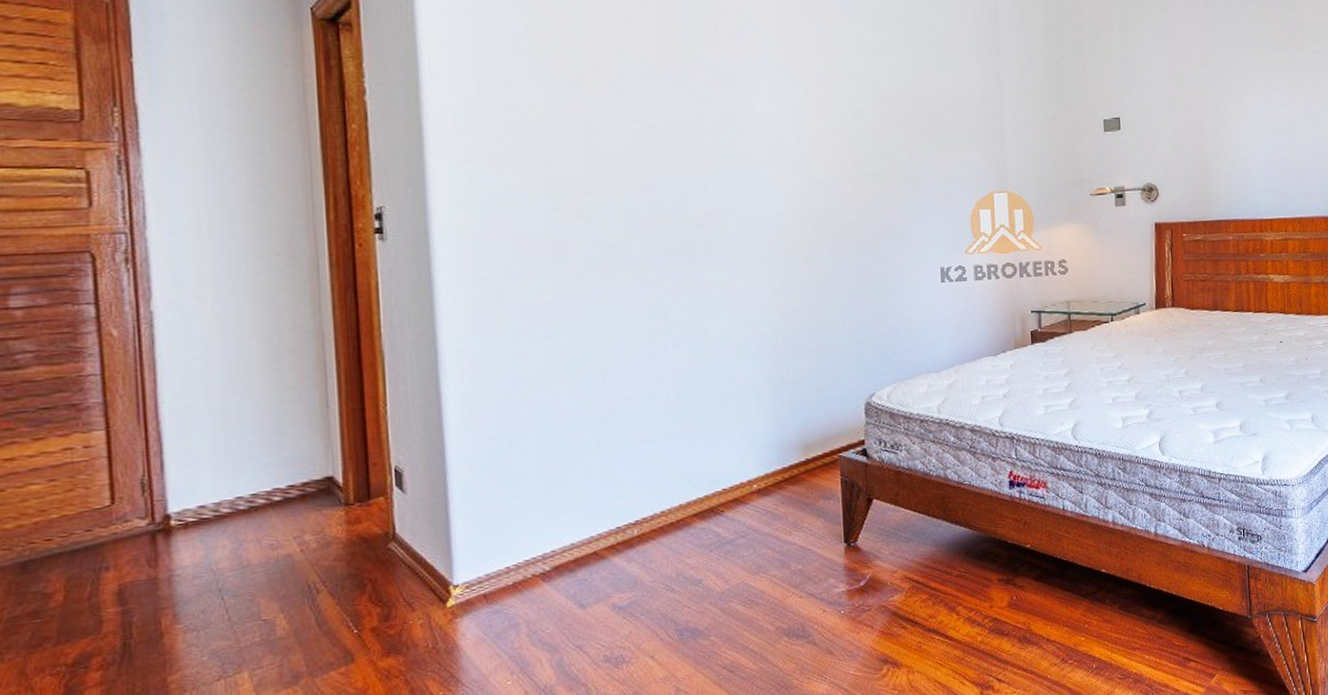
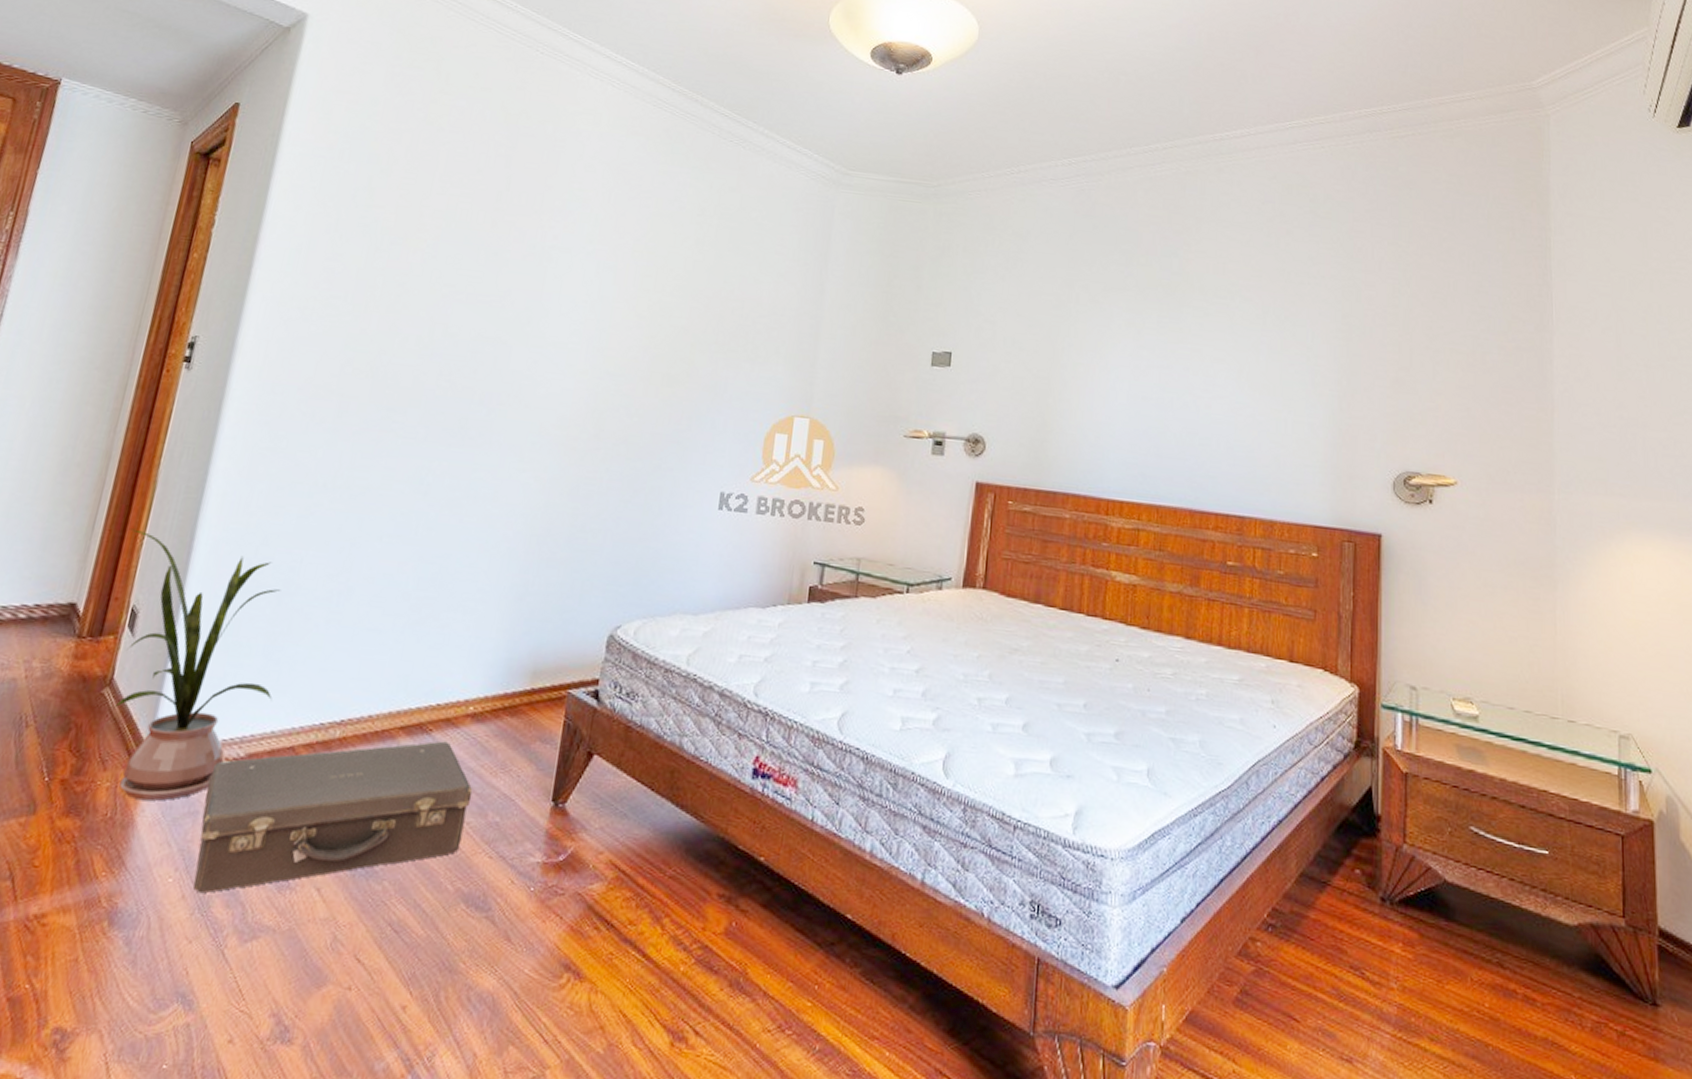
house plant: none [369,398,564,627] -> present [113,528,281,801]
suitcase: none [521,517,773,686] -> present [193,741,473,894]

